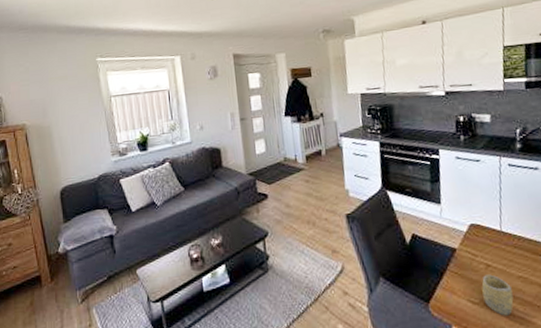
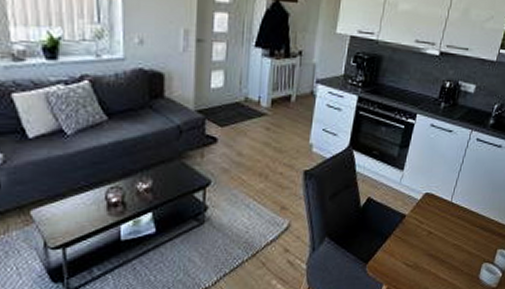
cup: present [481,274,514,316] -> none [417,241,445,278]

